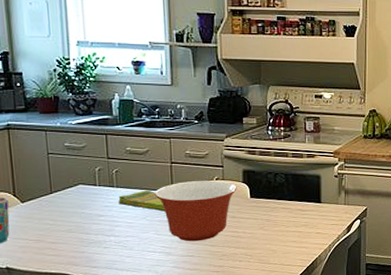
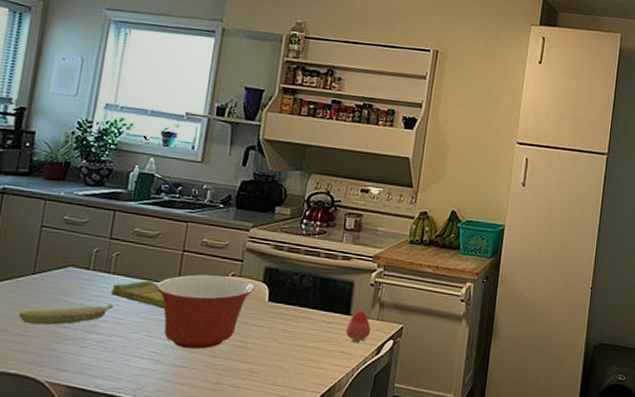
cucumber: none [47,212,123,234] -> present [18,304,114,325]
fruit: none [320,197,340,225] -> present [346,309,371,344]

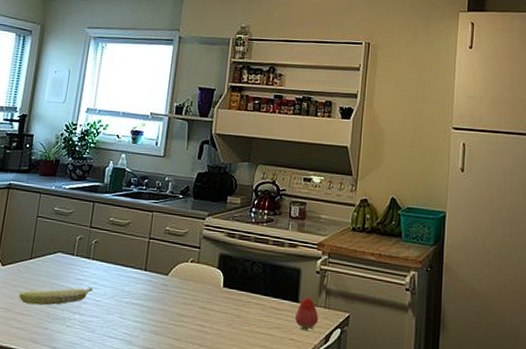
dish towel: present [111,280,165,309] -> none [91,265,135,292]
mixing bowl: present [156,274,255,350] -> none [127,260,211,332]

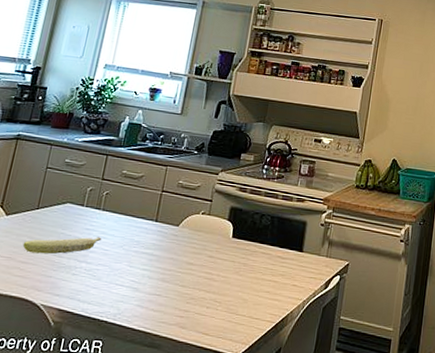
fruit: present [295,297,319,331] -> none [298,247,321,278]

